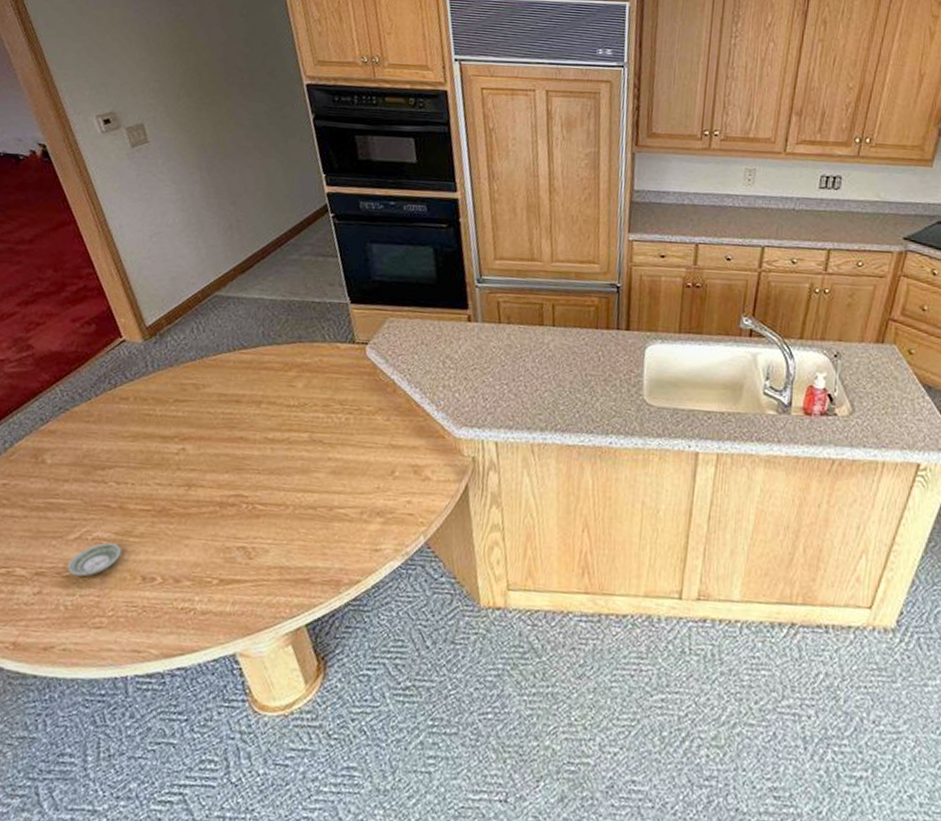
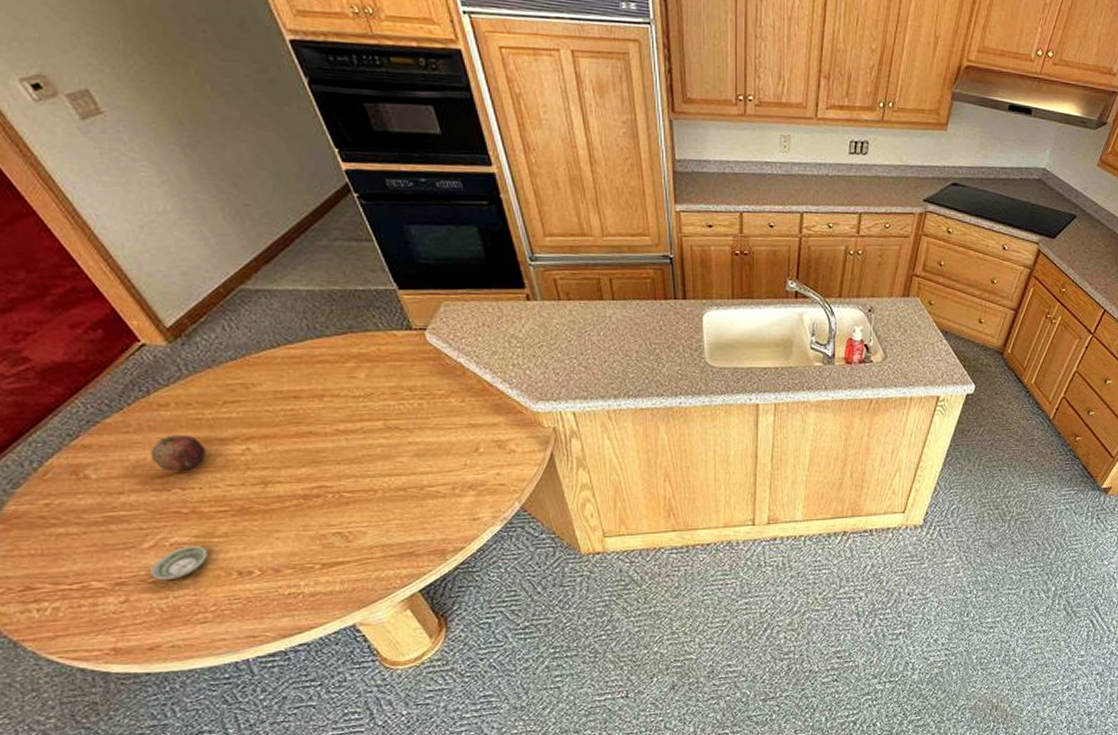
fruit: none [100,428,148,466] -> present [150,434,207,472]

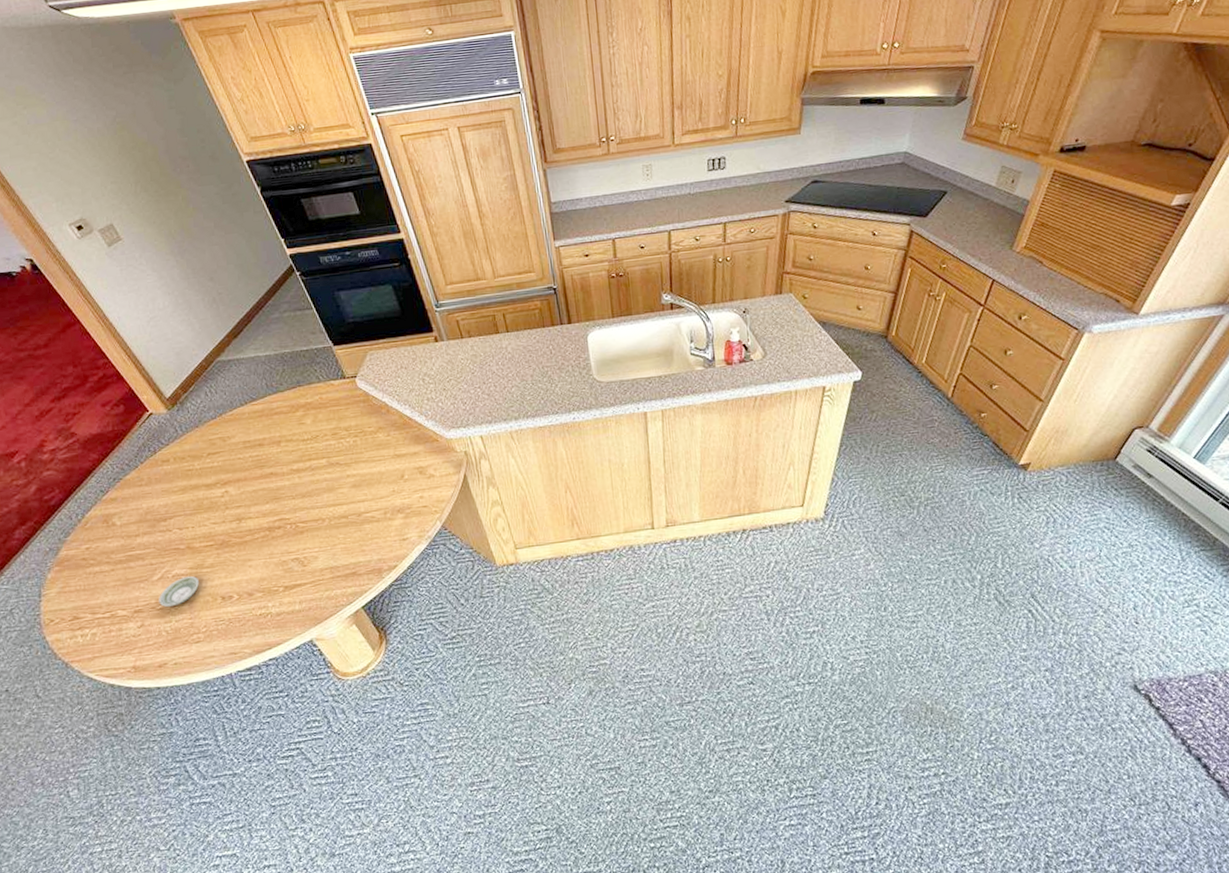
fruit: present [150,434,207,472] -> none [157,483,197,516]

